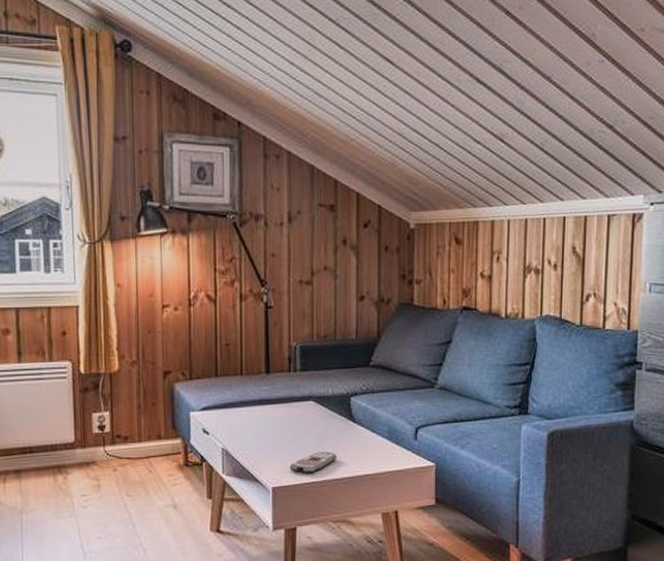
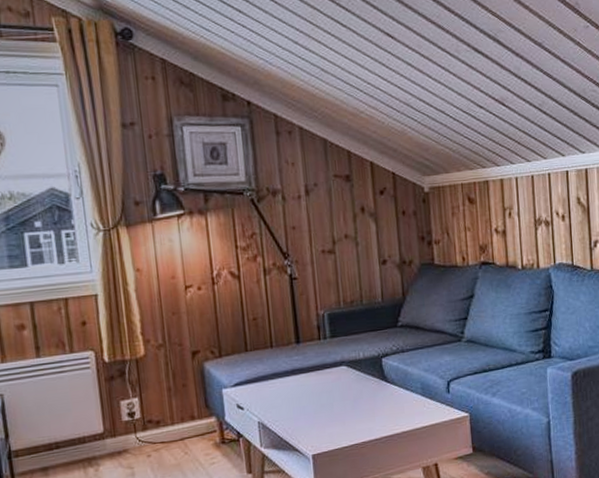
remote control: present [289,452,337,473] -> none [327,413,374,438]

